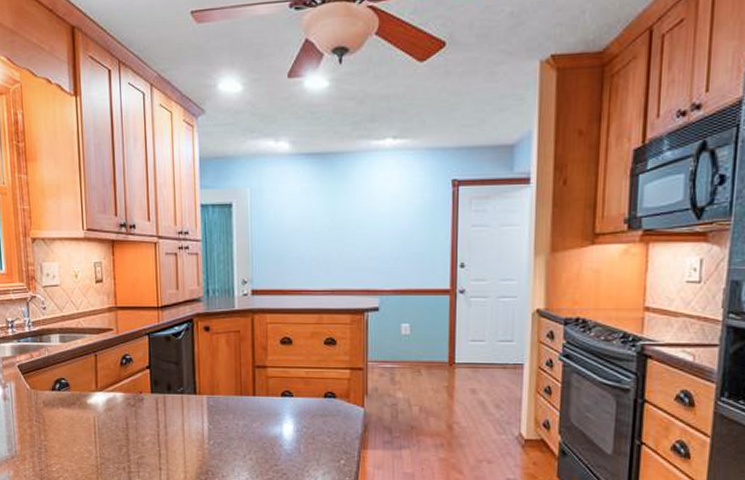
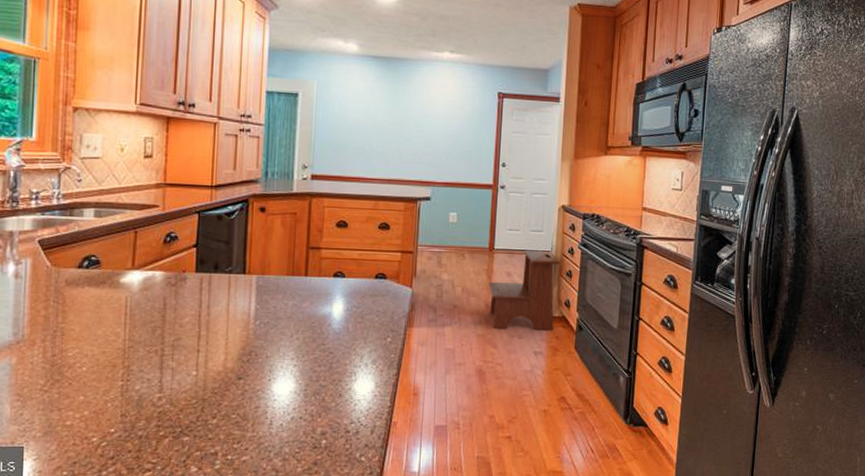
step stool: none [449,363,537,456] -> present [488,250,561,331]

